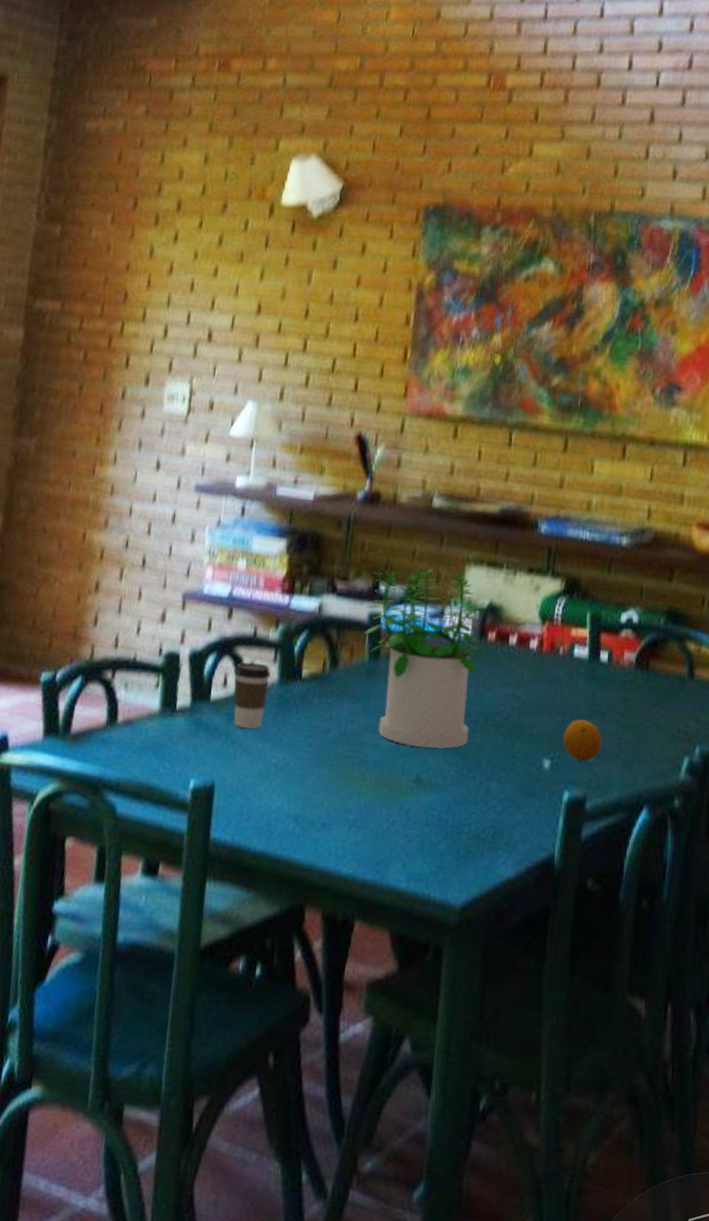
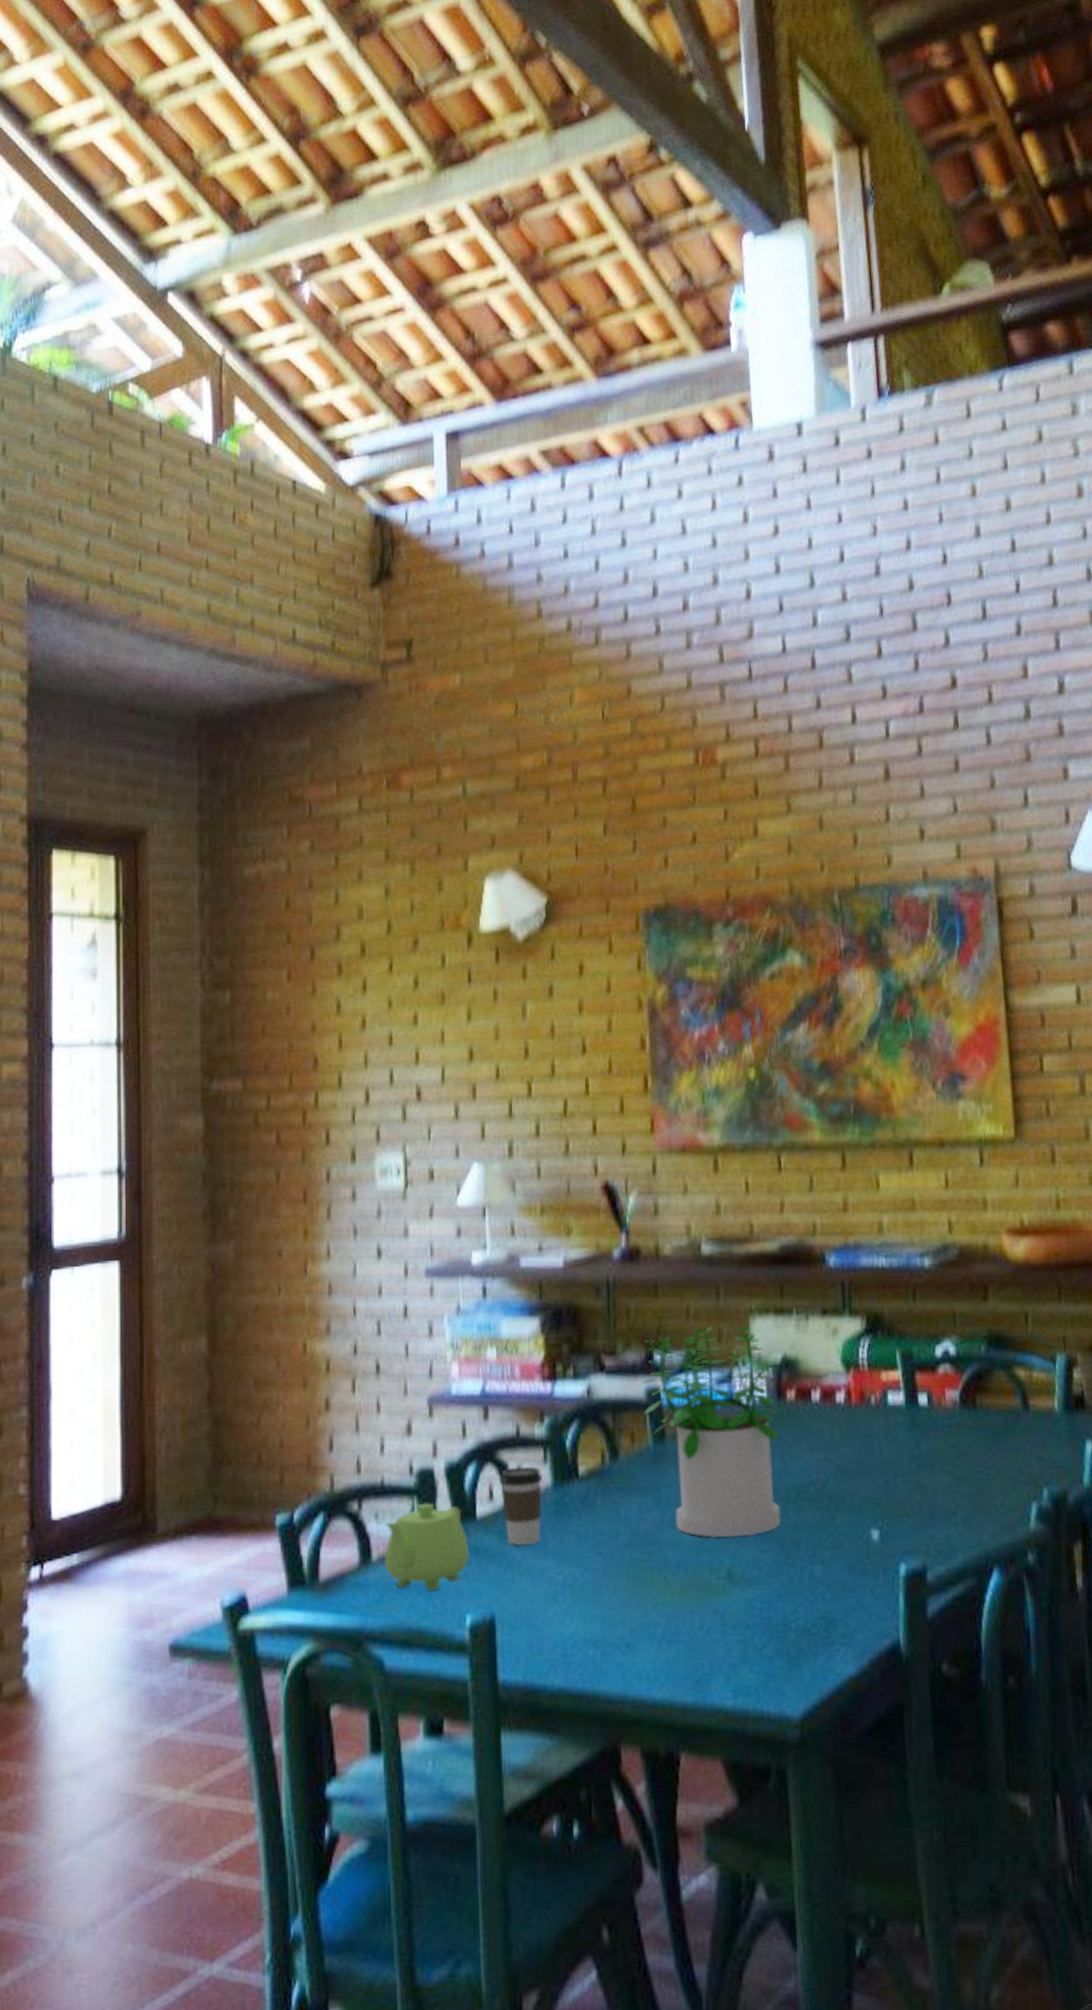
teapot: none [128,680,201,755] -> present [384,1503,470,1591]
fruit: present [562,719,603,762] -> none [889,1477,936,1526]

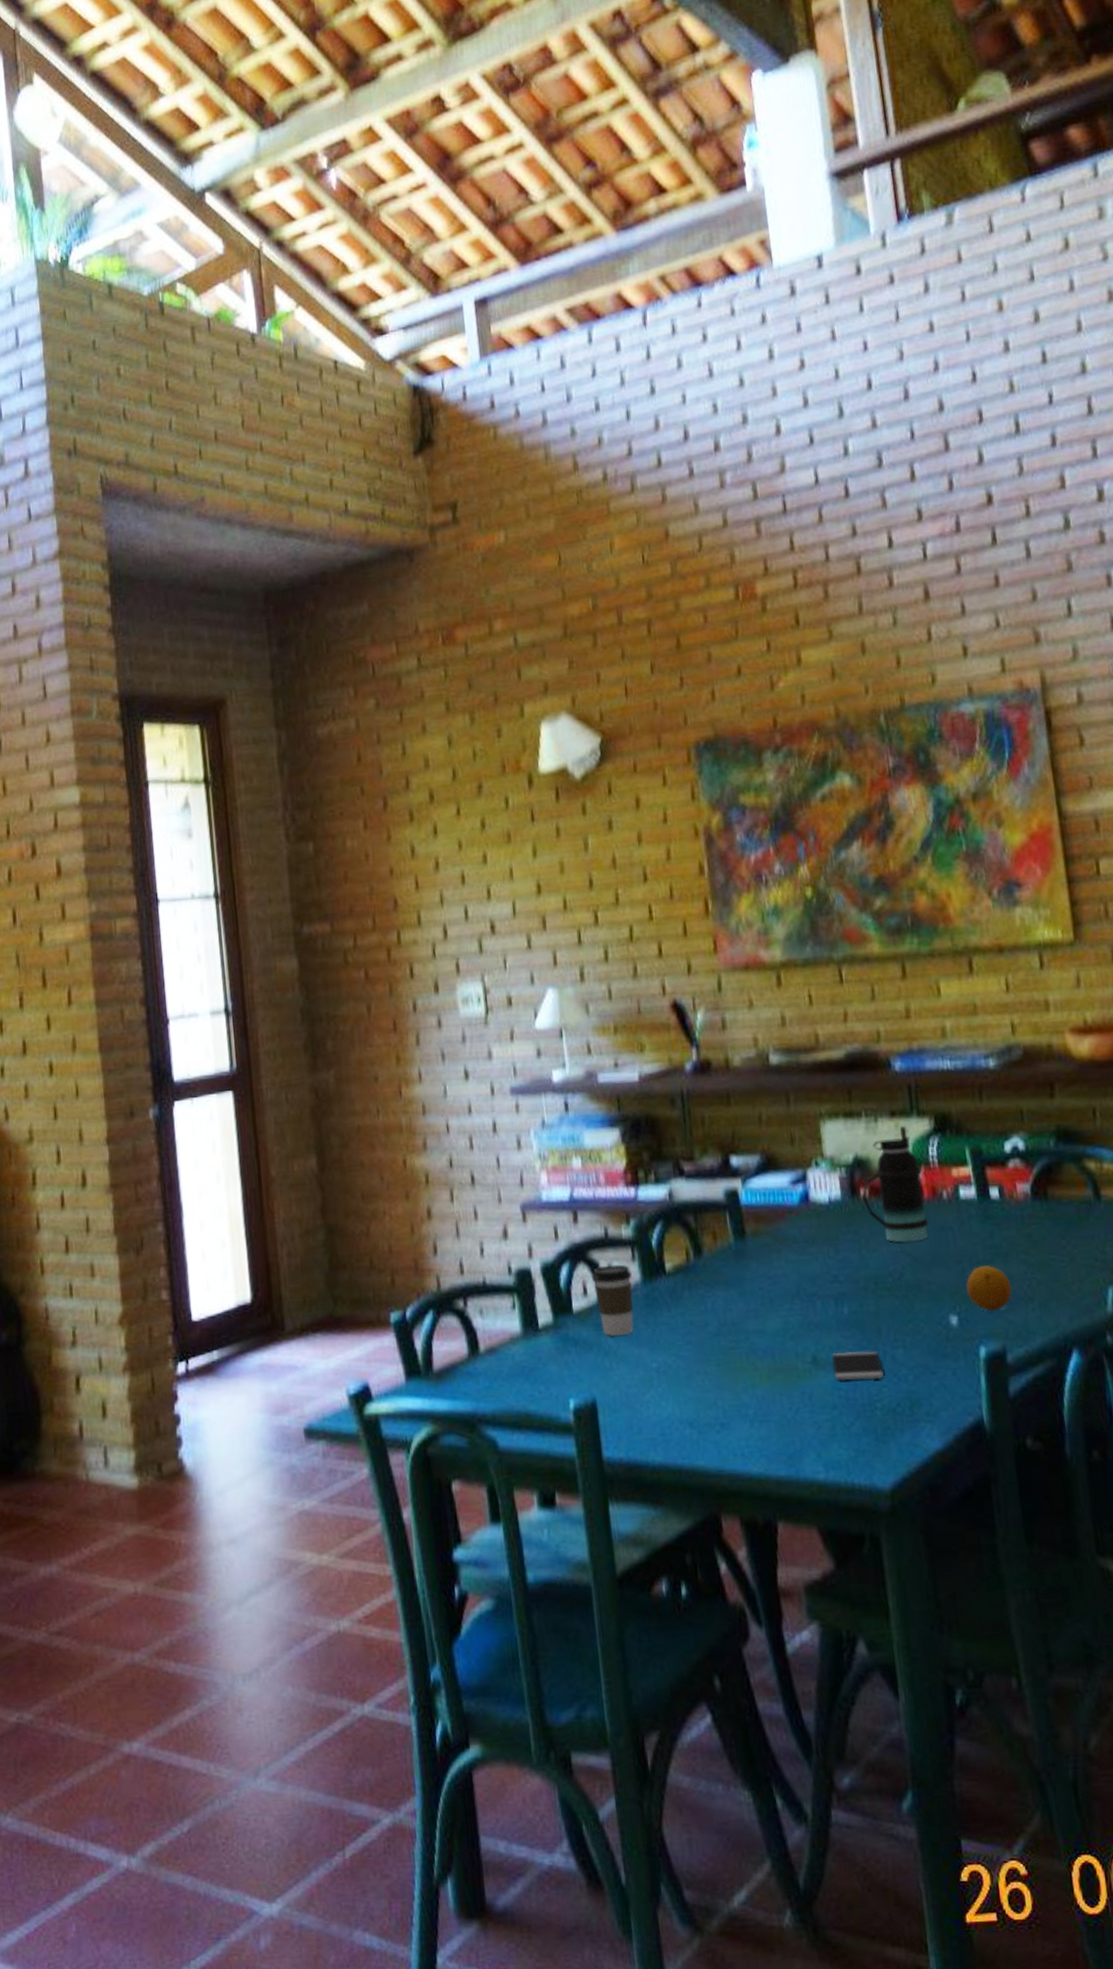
teapot: present [384,1503,470,1591] -> none [490,1299,569,1379]
potted plant: present [641,1325,781,1538] -> none [720,1129,862,1326]
smartphone: none [748,1566,800,1599] -> present [832,1351,884,1381]
bottle: none [788,1326,854,1450] -> present [861,1127,928,1243]
fruit: none [889,1477,936,1526] -> present [966,1265,1012,1312]

